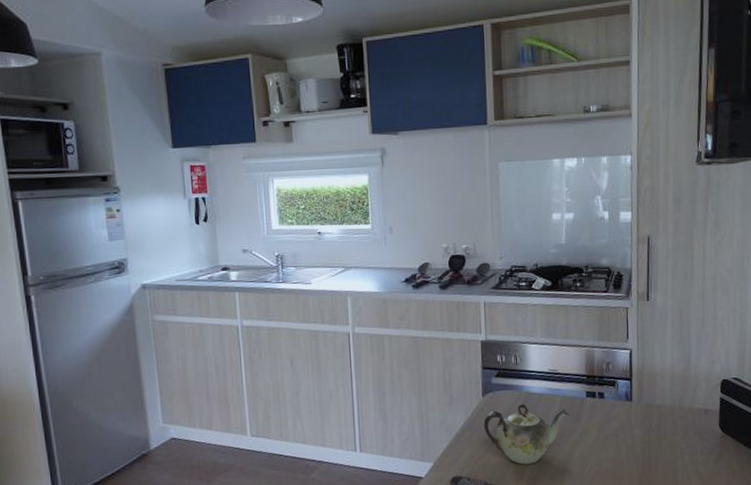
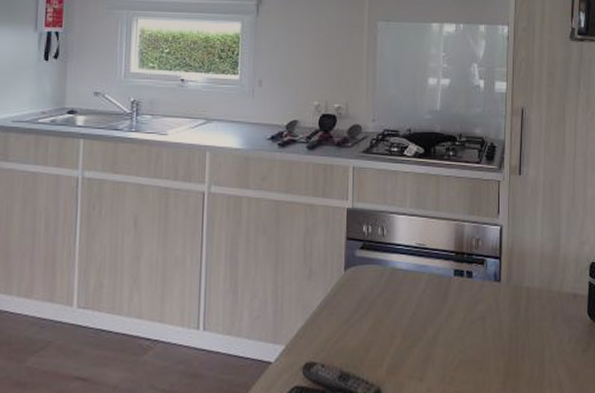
teapot: present [483,404,570,465] -> none [343,281,436,350]

